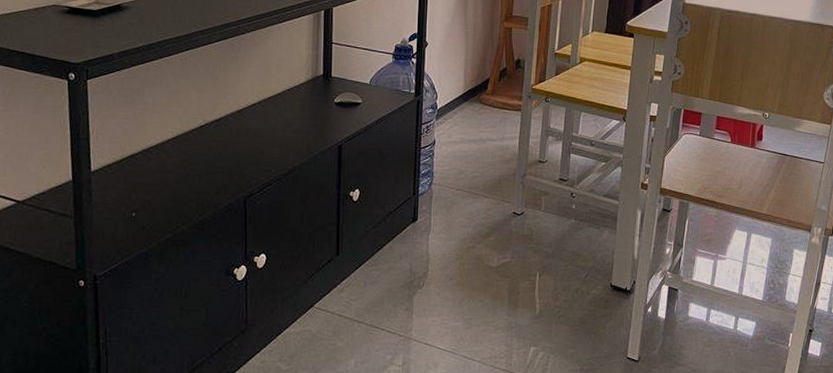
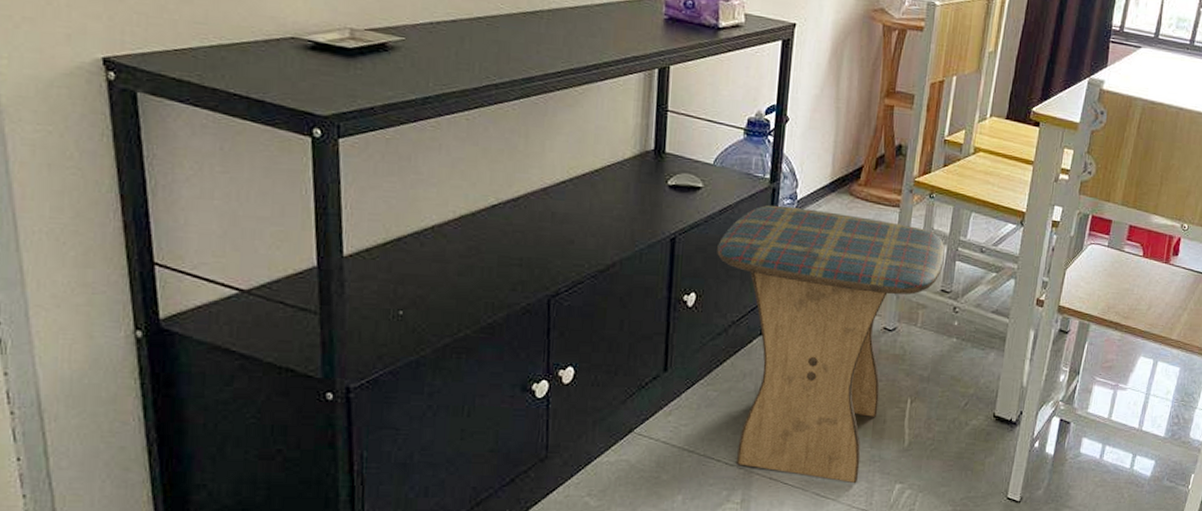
stool: none [375,114,562,346] -> present [717,205,946,483]

